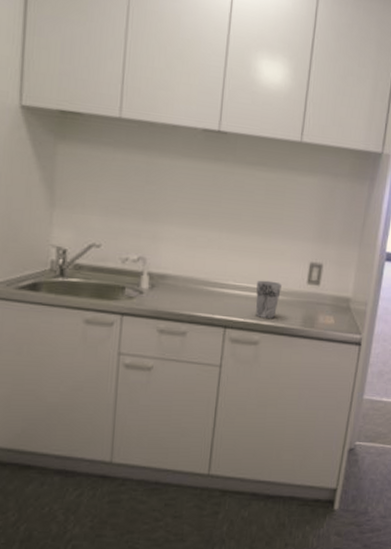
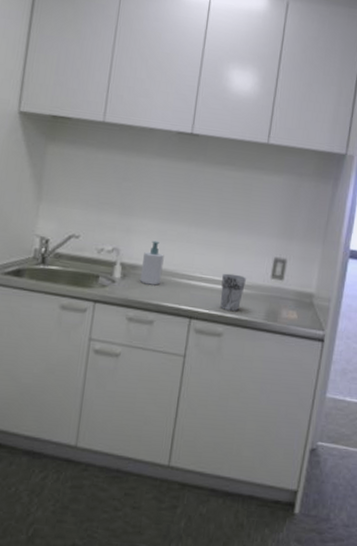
soap bottle: none [169,248,195,295] -> present [139,240,164,286]

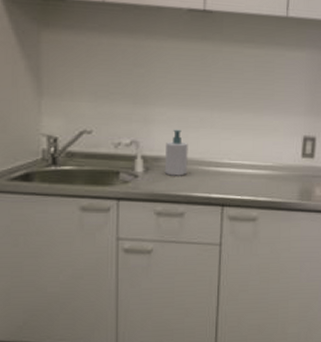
cup: present [220,273,246,311] -> none [251,156,276,194]

